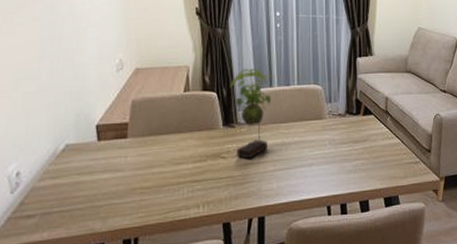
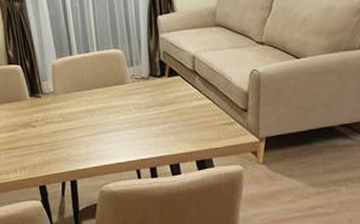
plant: present [230,68,272,159] -> none [32,38,73,127]

